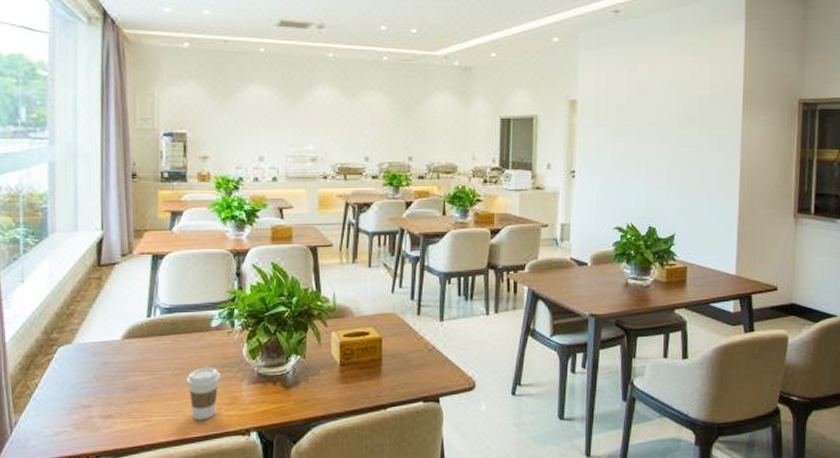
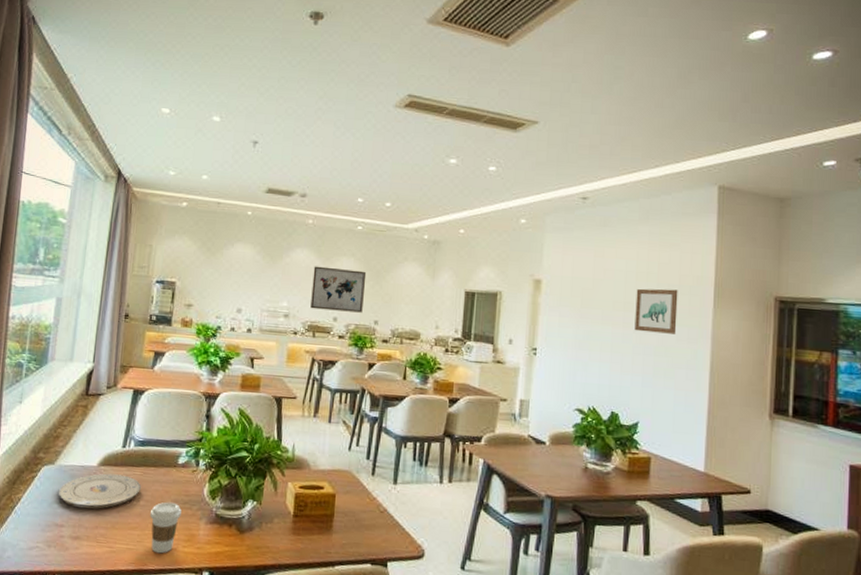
plate: none [81,346,173,386] -> present [59,473,141,509]
wall art: none [339,103,396,150] -> present [310,266,367,313]
wall art: none [669,100,709,145] -> present [634,288,678,334]

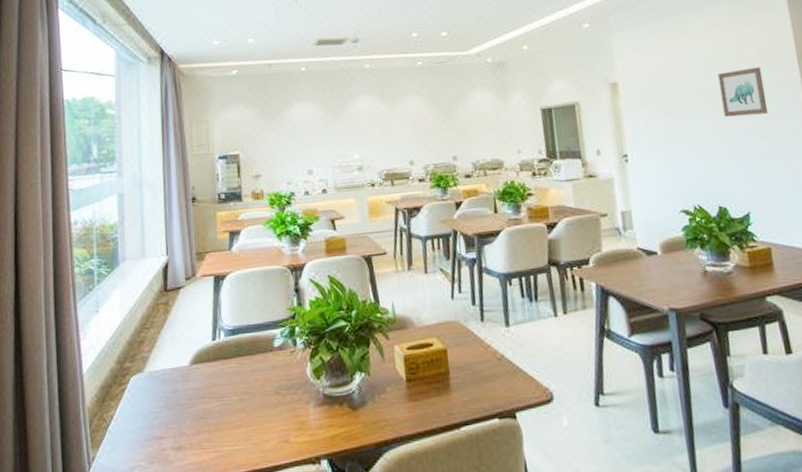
plate: present [59,473,141,509] -> none [153,370,239,415]
coffee cup: present [149,501,182,554] -> none [253,390,287,449]
wall art: present [310,266,367,313] -> none [379,107,439,157]

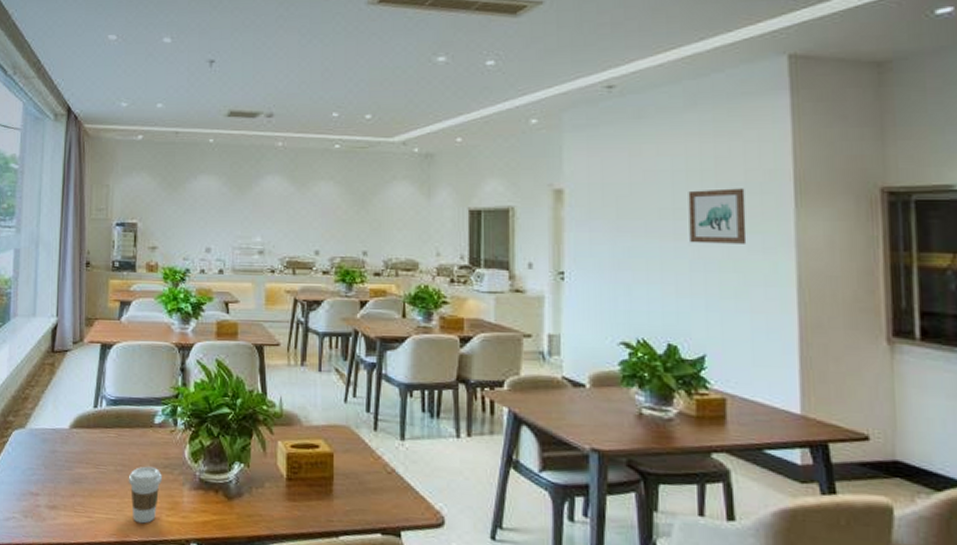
coffee cup: none [253,390,287,449] -> present [128,466,162,524]

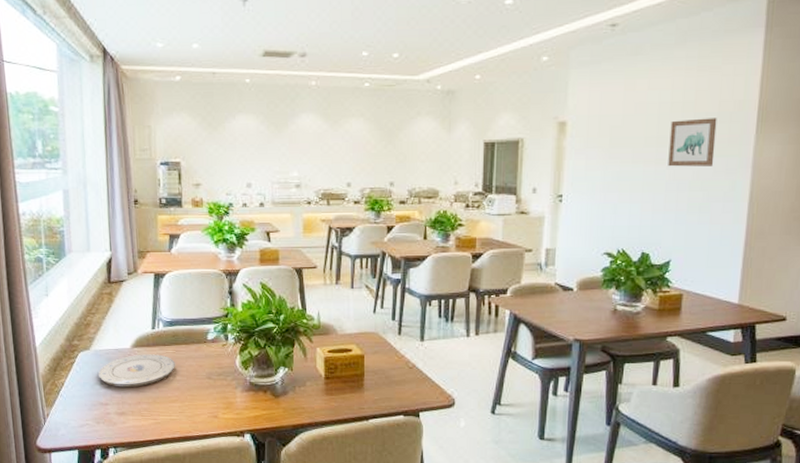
plate: none [32,436,116,476] -> present [98,354,175,388]
coffee cup: present [128,466,162,524] -> none [187,375,217,422]

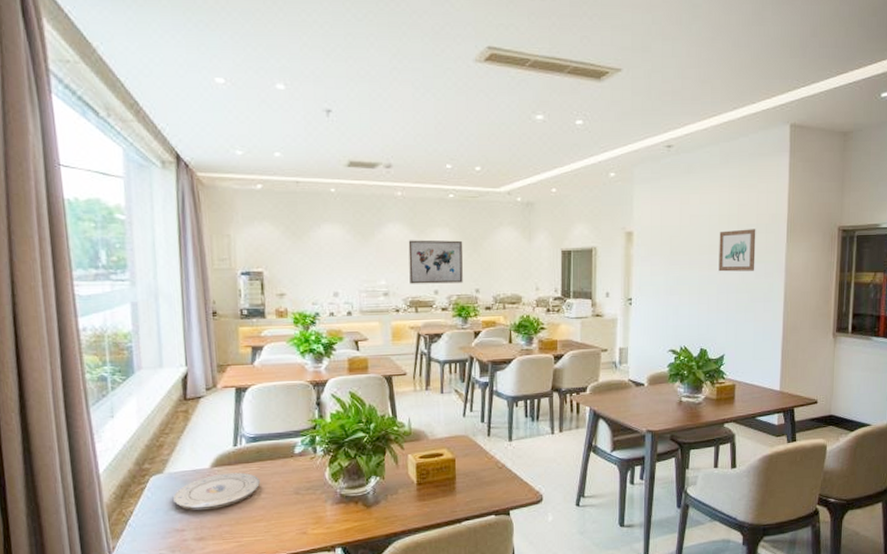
wall art: none [321,130,378,176] -> present [408,240,463,284]

